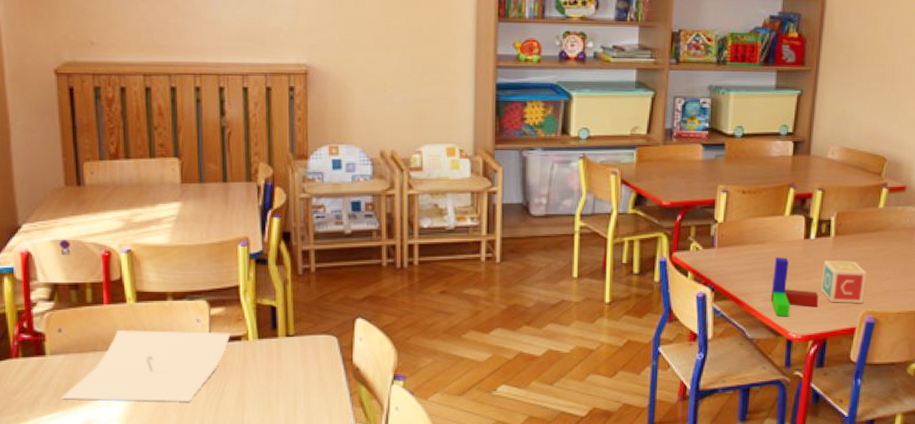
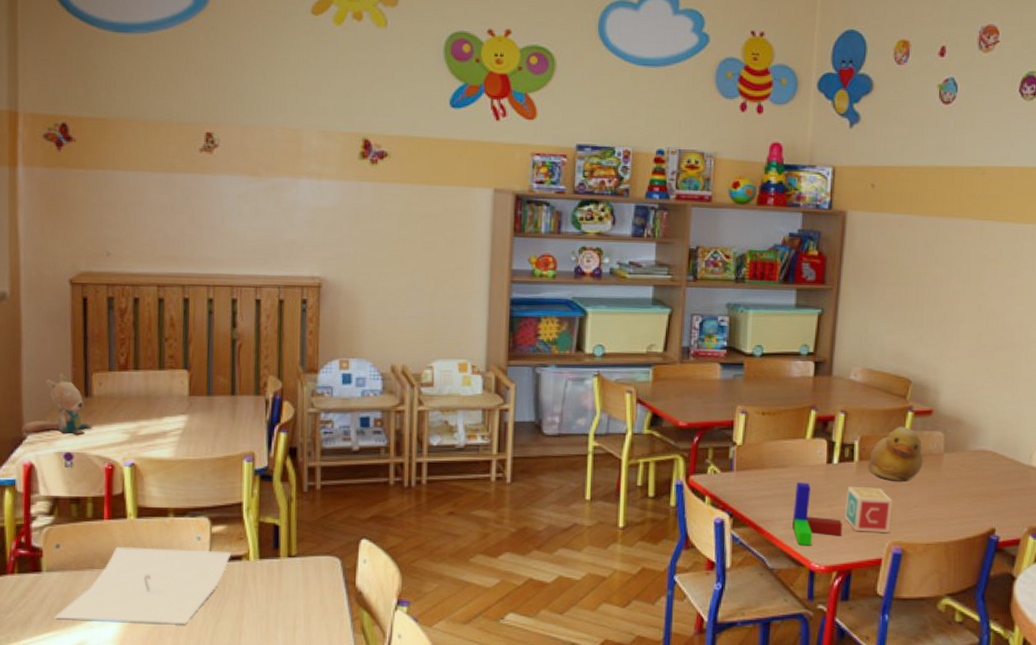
toy animal: none [16,162,86,224] -> present [22,372,92,436]
rubber duck: none [844,202,896,254] -> present [868,426,923,481]

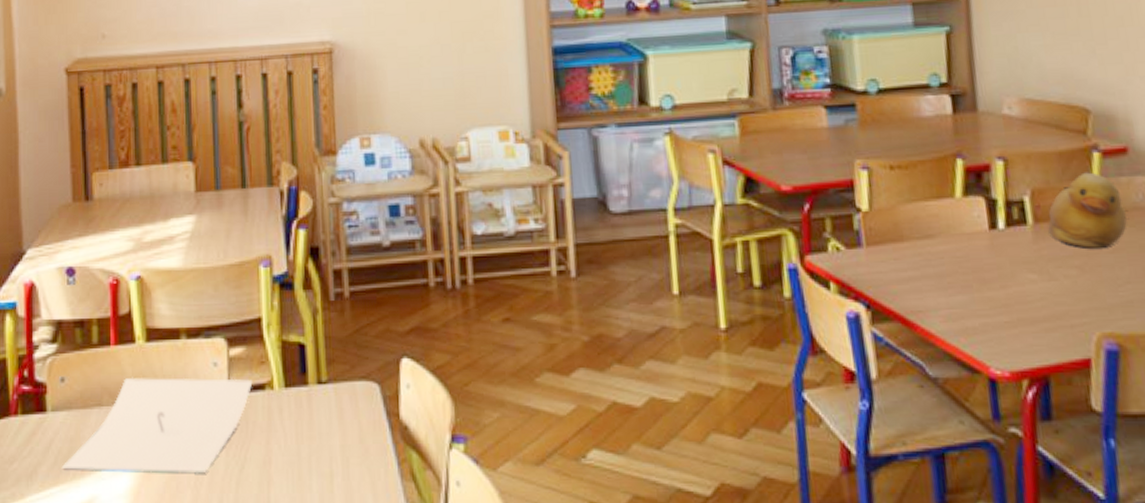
toy animal: present [22,372,92,436] -> none [21,174,94,247]
toy blocks: present [792,482,843,546] -> none [951,257,1027,345]
toy block: present [844,486,892,533] -> none [1023,258,1095,322]

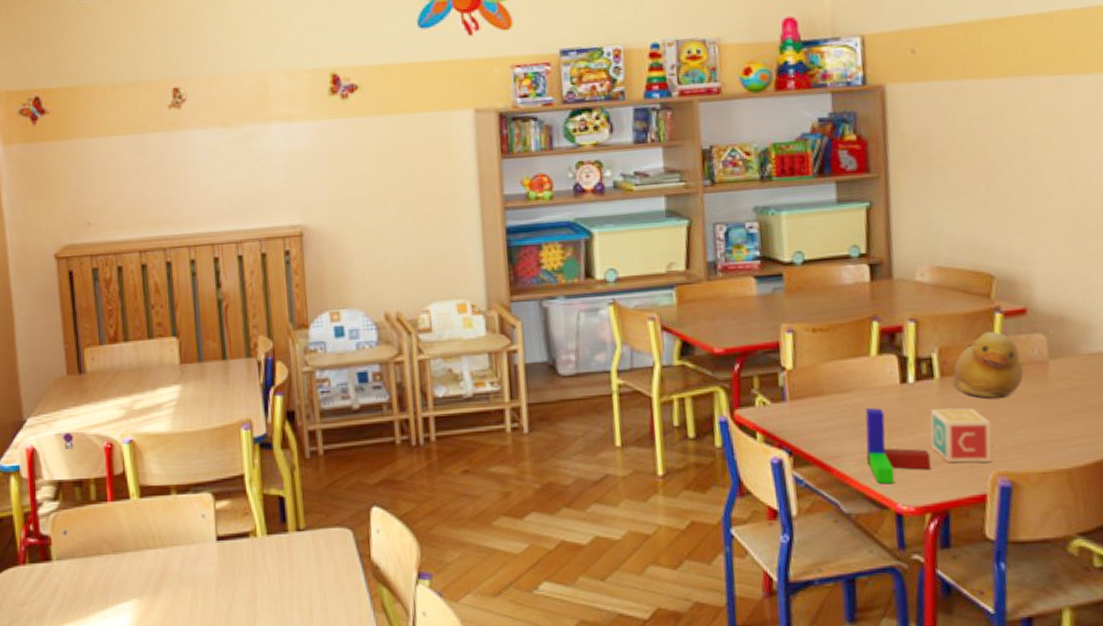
paper sheet: present [61,377,253,474] -> none [67,528,238,611]
toy blocks: none [951,257,1027,345] -> present [865,408,931,484]
toy block: none [1023,258,1095,322] -> present [930,407,992,463]

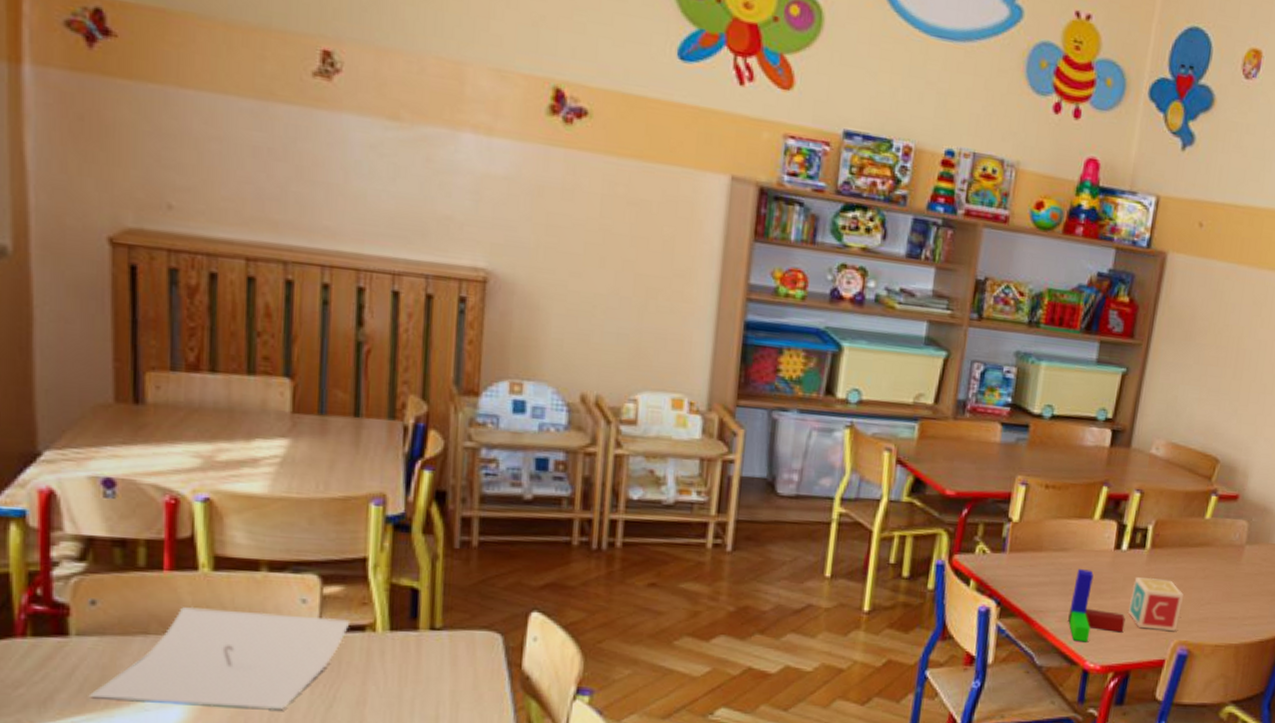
paper sheet: none [67,528,238,611] -> present [88,606,351,710]
rubber duck: present [953,331,1023,399] -> none [1160,511,1223,574]

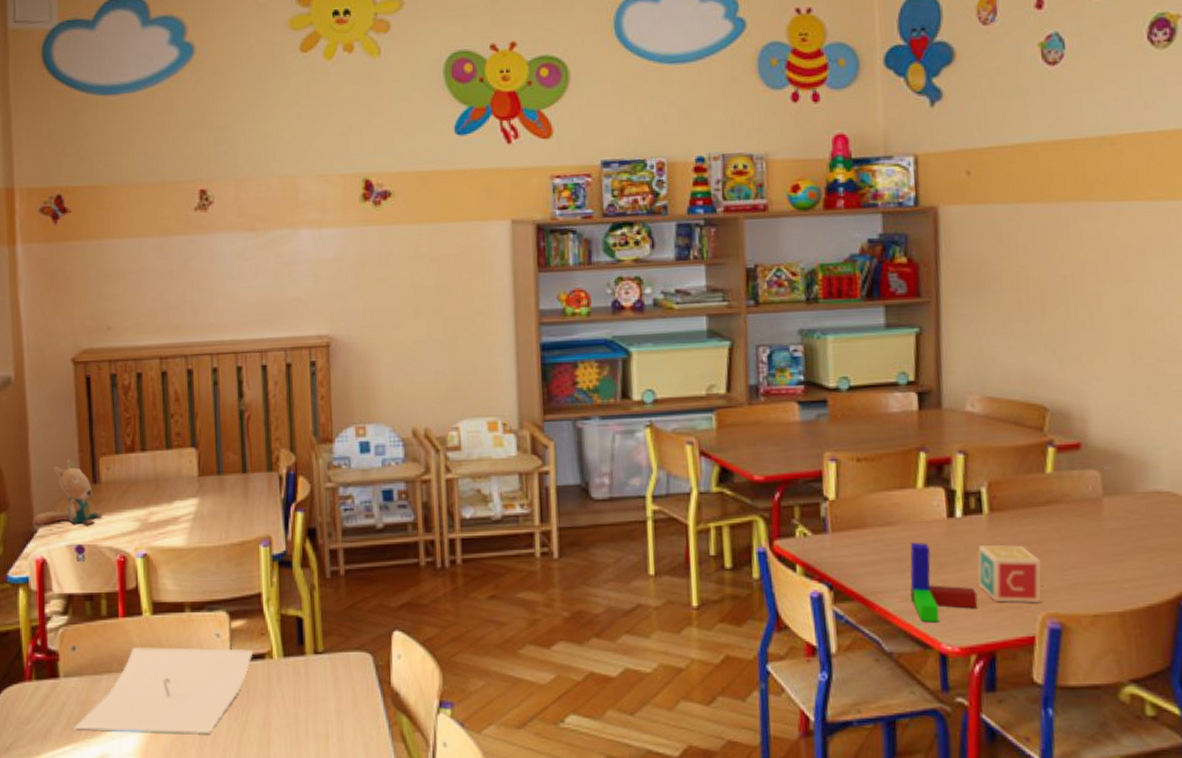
toy animal: none [35,367,145,456] -> present [32,458,102,526]

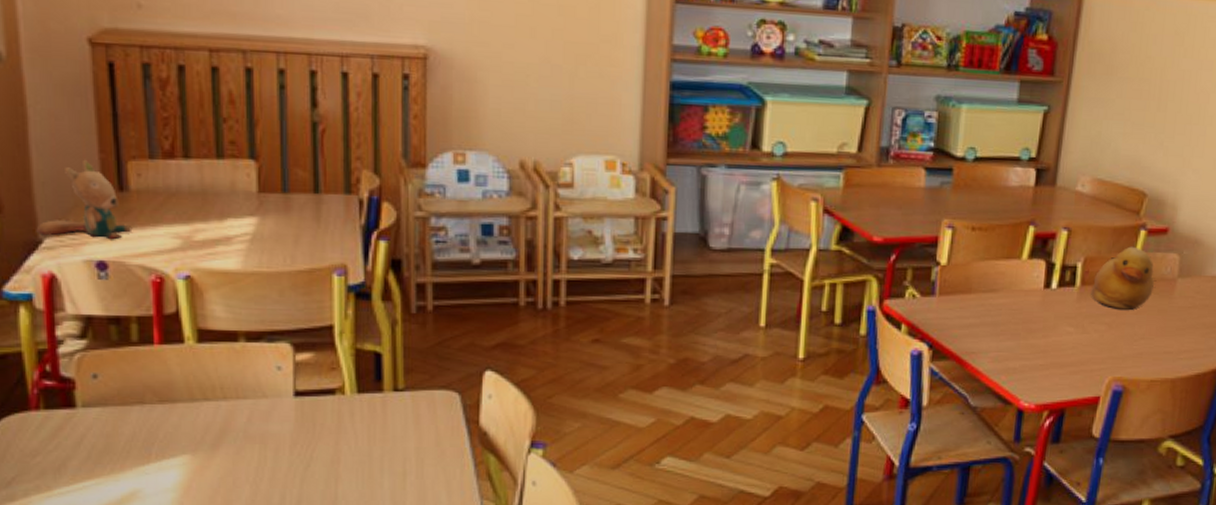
paper sheet: present [74,646,253,735] -> none [96,376,322,471]
toy blocks: present [910,543,978,623] -> none [1000,309,1058,382]
toy block: present [977,544,1042,603] -> none [1060,314,1116,367]
rubber duck: none [1002,466,1076,536] -> present [1091,246,1154,310]

